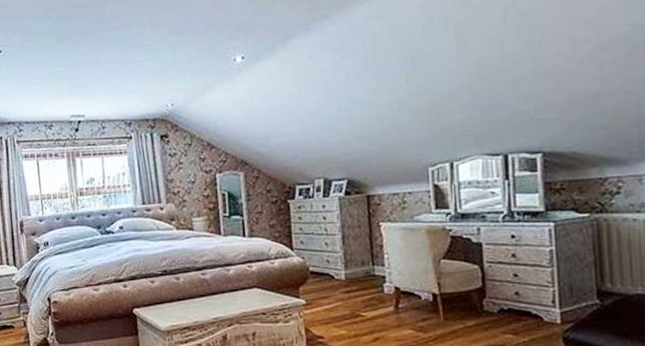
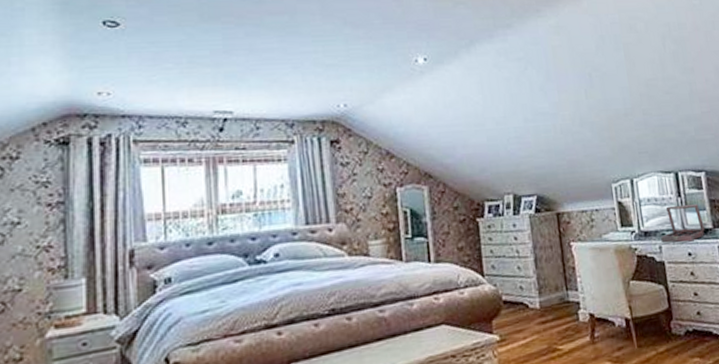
jewelry box: none [480,187,535,225] -> present [661,204,705,243]

